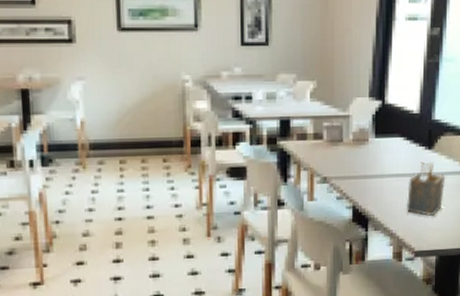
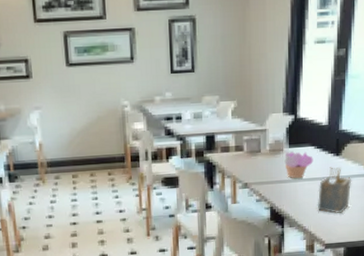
succulent plant: none [370,142,403,174] -> present [284,152,313,179]

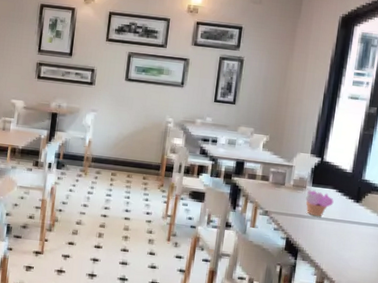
napkin holder: present [317,167,352,213] -> none [332,211,369,257]

